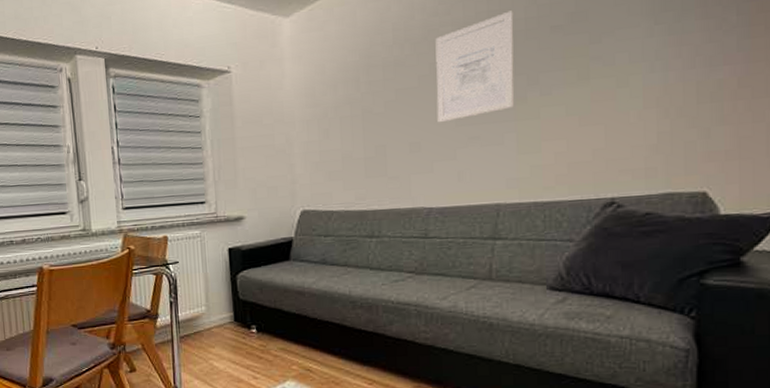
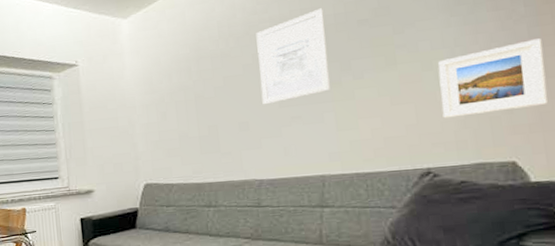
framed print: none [634,53,751,142] -> present [438,38,548,118]

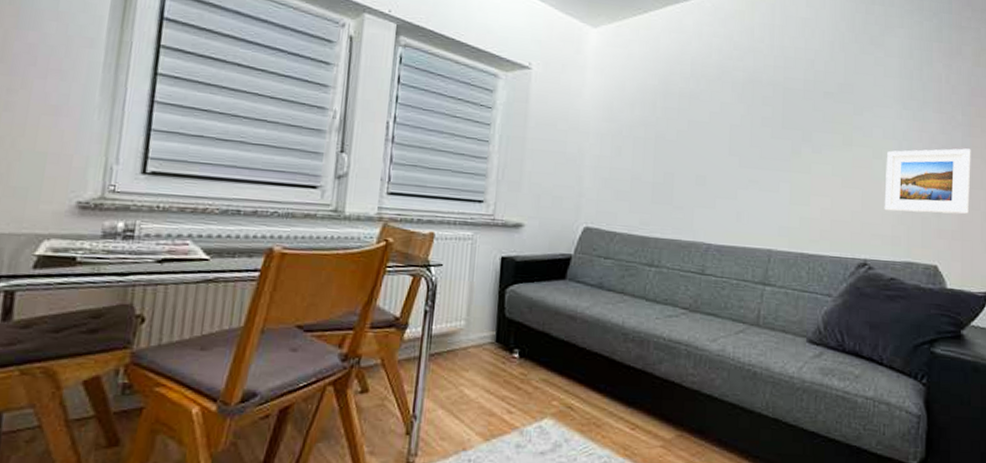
wall art: present [256,8,330,105] -> none [723,70,795,161]

